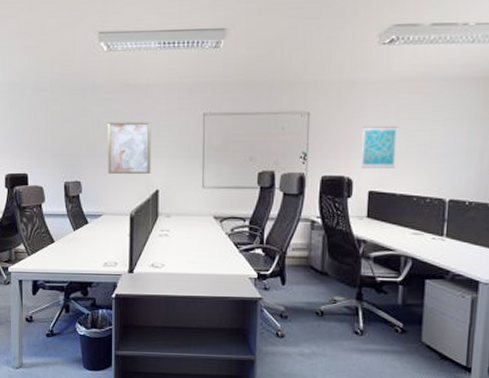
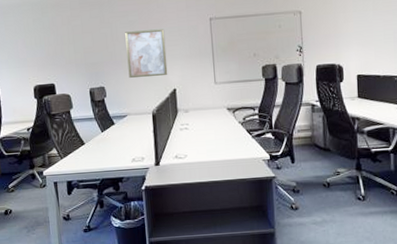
wall art: present [361,127,399,168] -> none [347,18,377,56]

